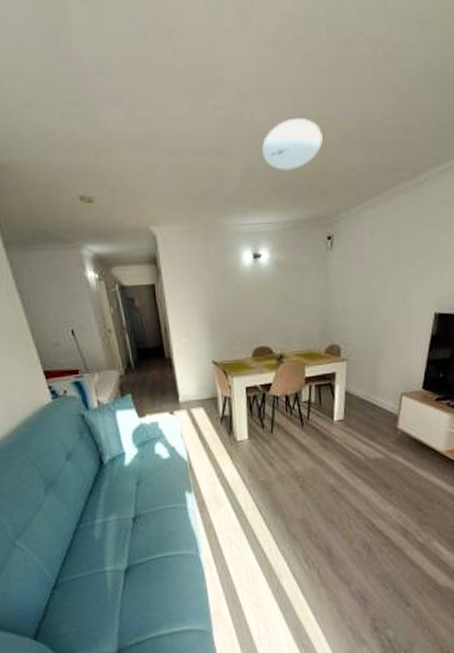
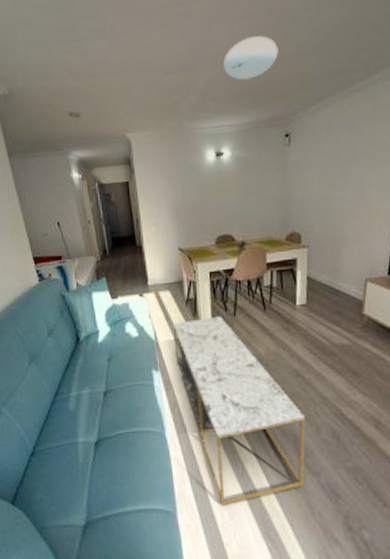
coffee table: none [206,433,339,620] -> present [172,316,306,505]

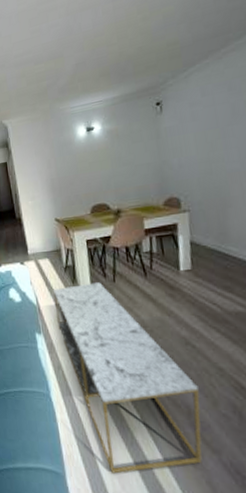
ceiling light: present [223,36,278,80] -> none [89,15,144,59]

